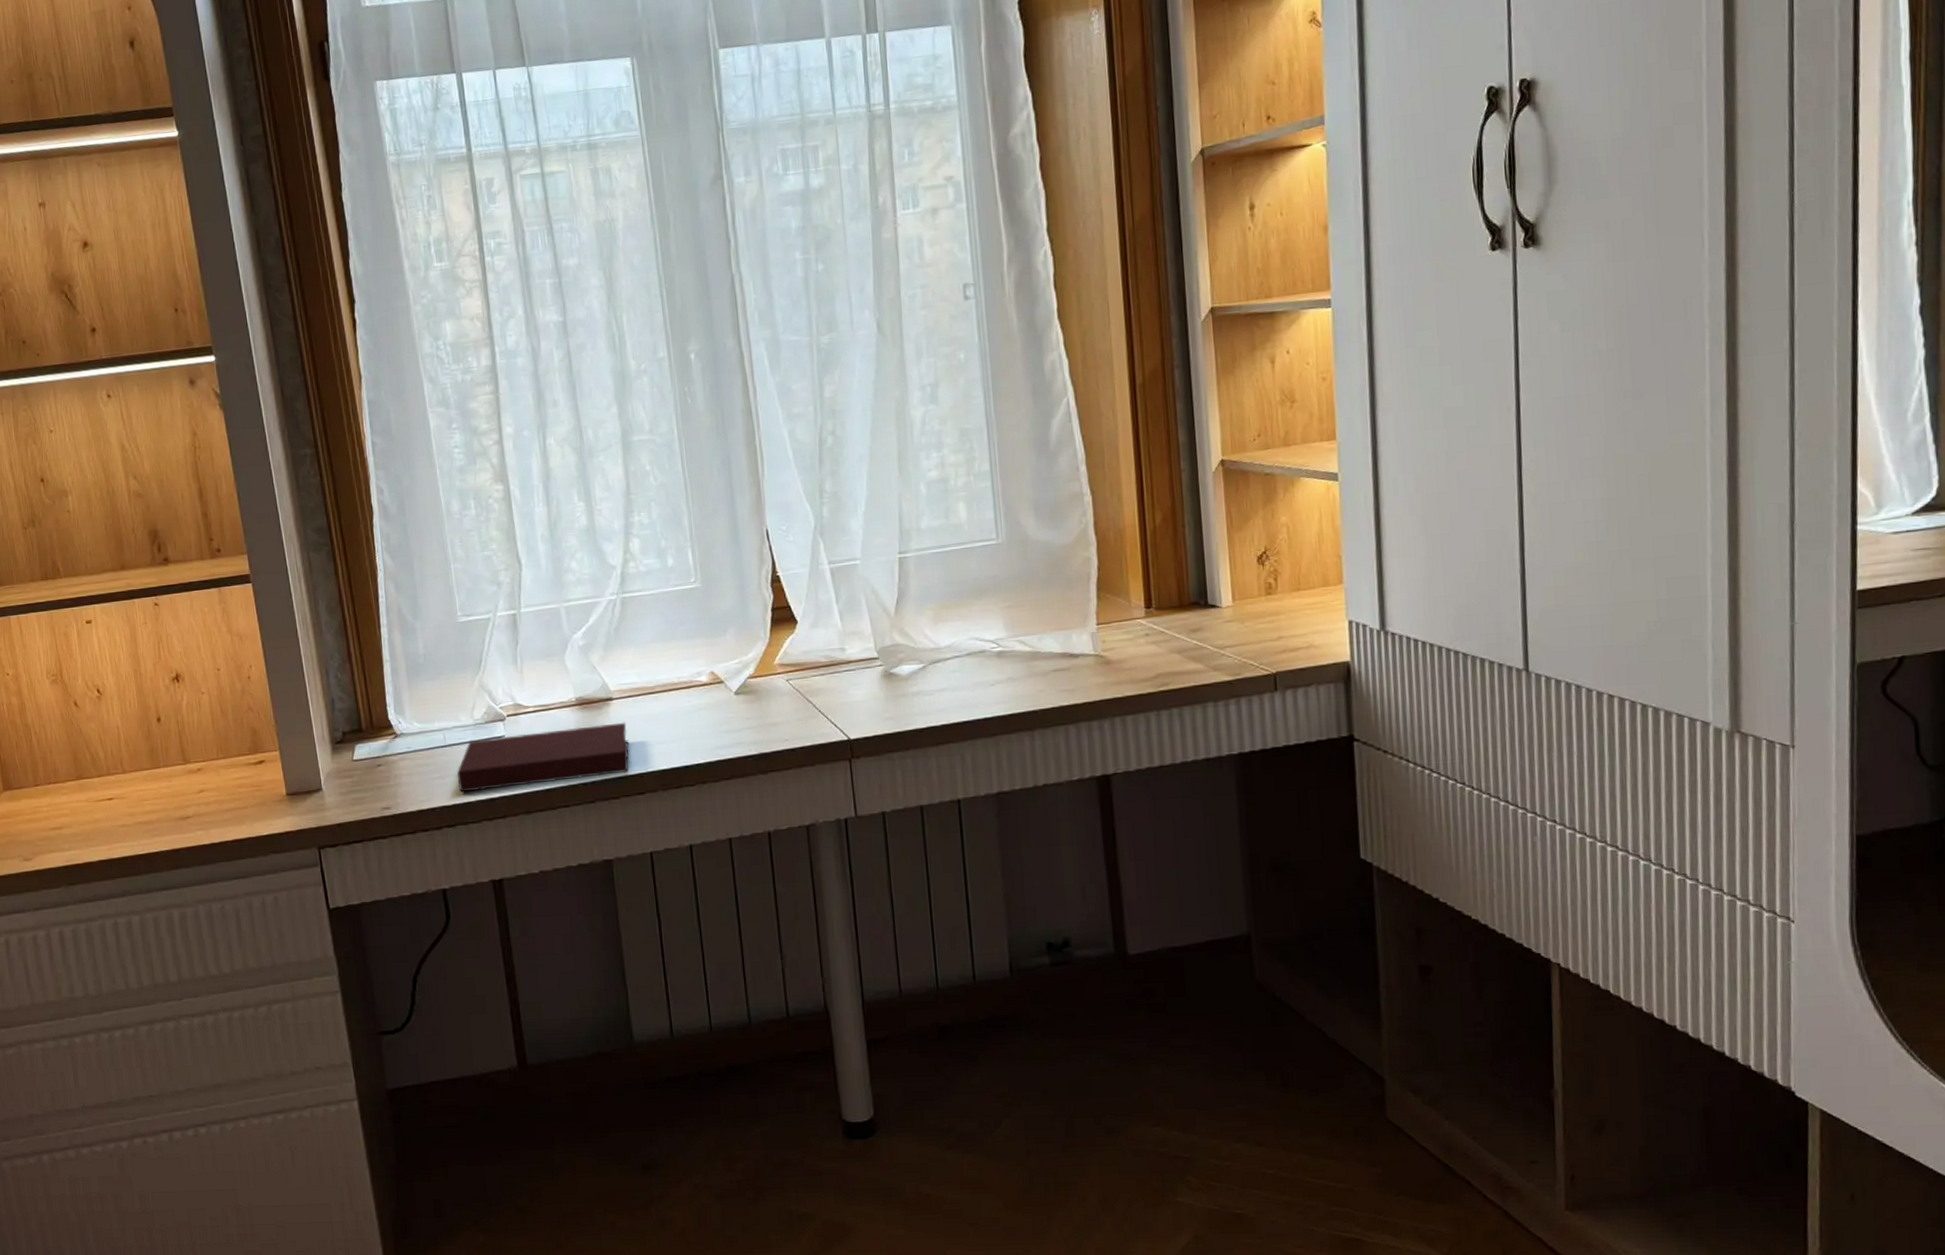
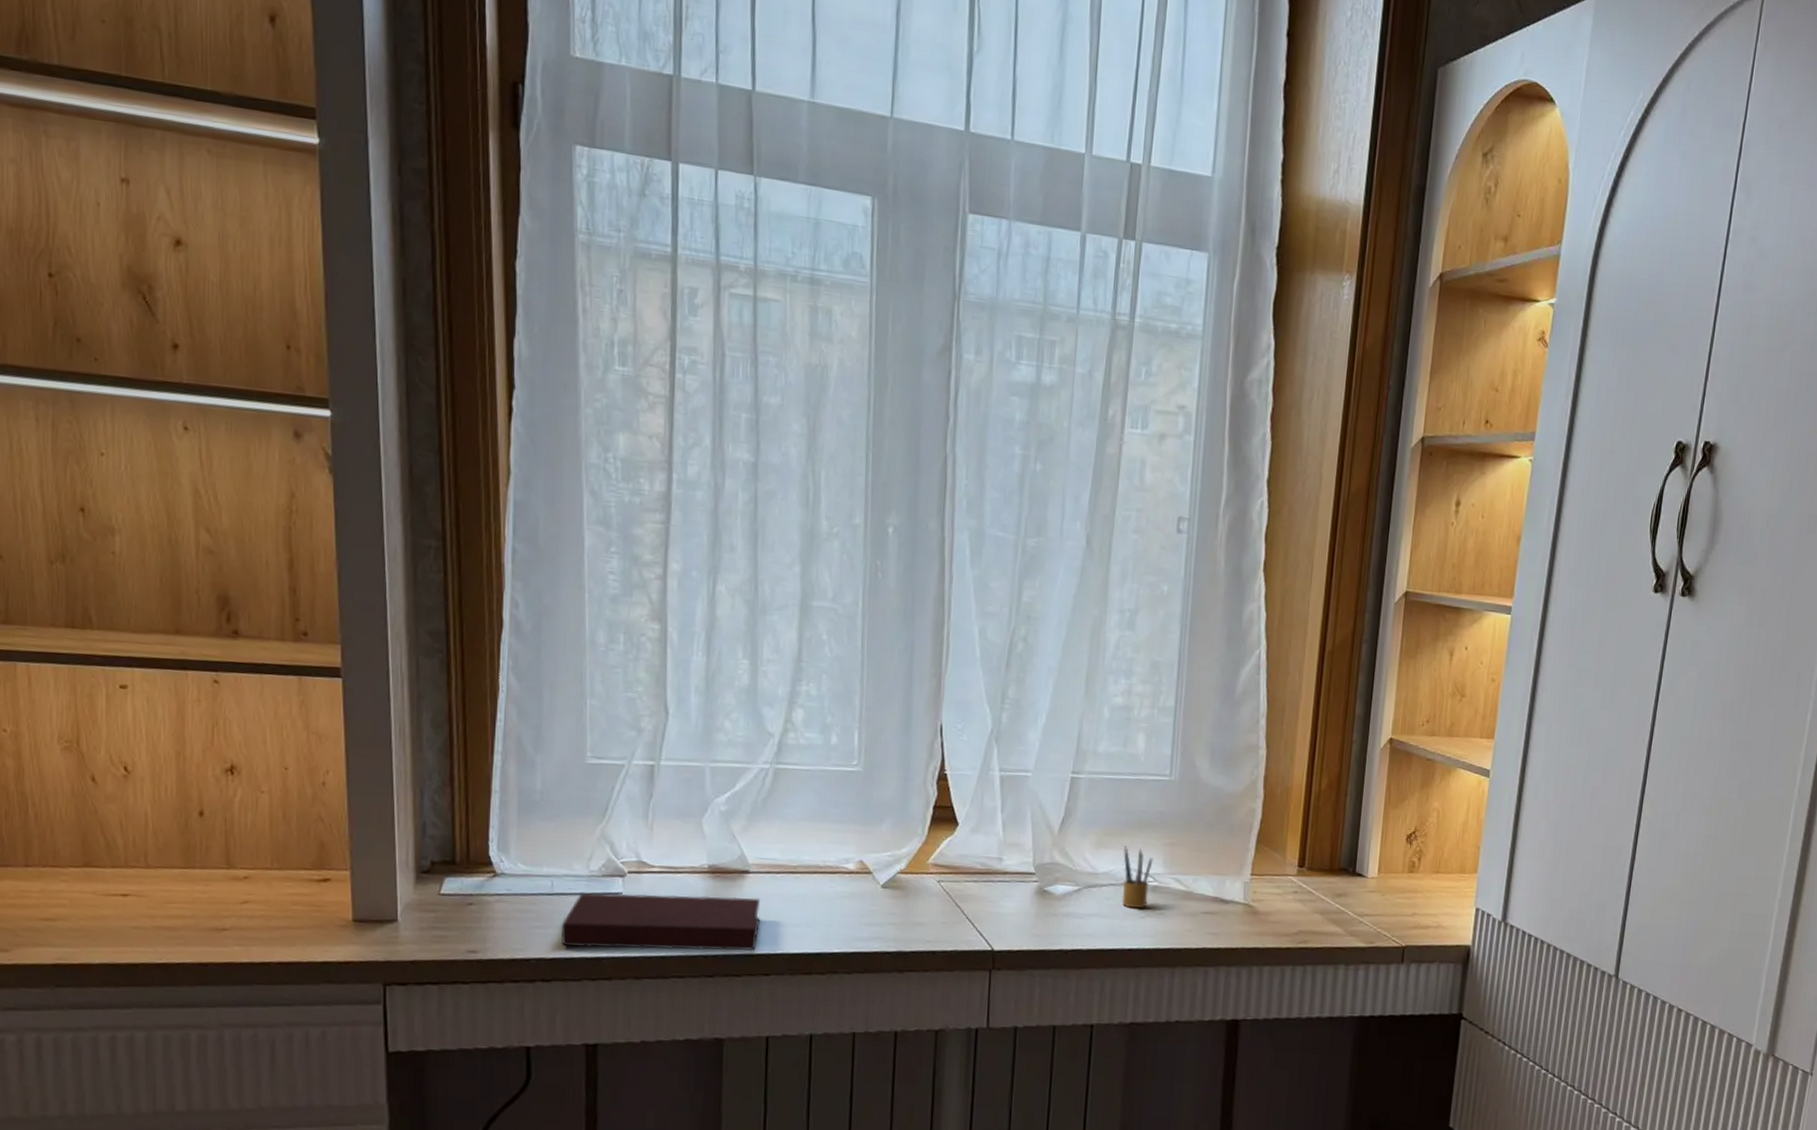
pencil box: none [962,616,995,678] -> present [1121,846,1153,909]

